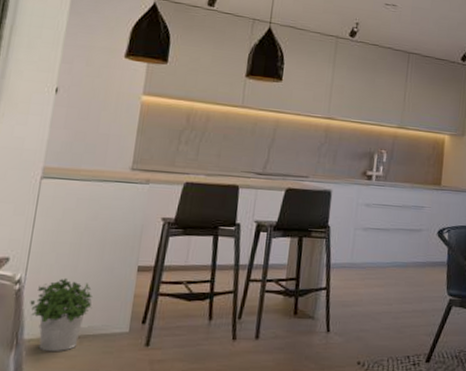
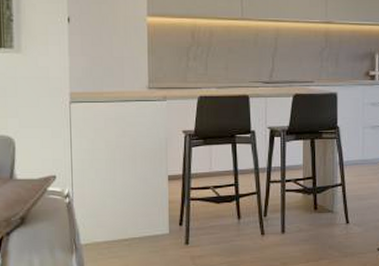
potted plant: present [30,277,92,351] -> none [80,190,134,253]

